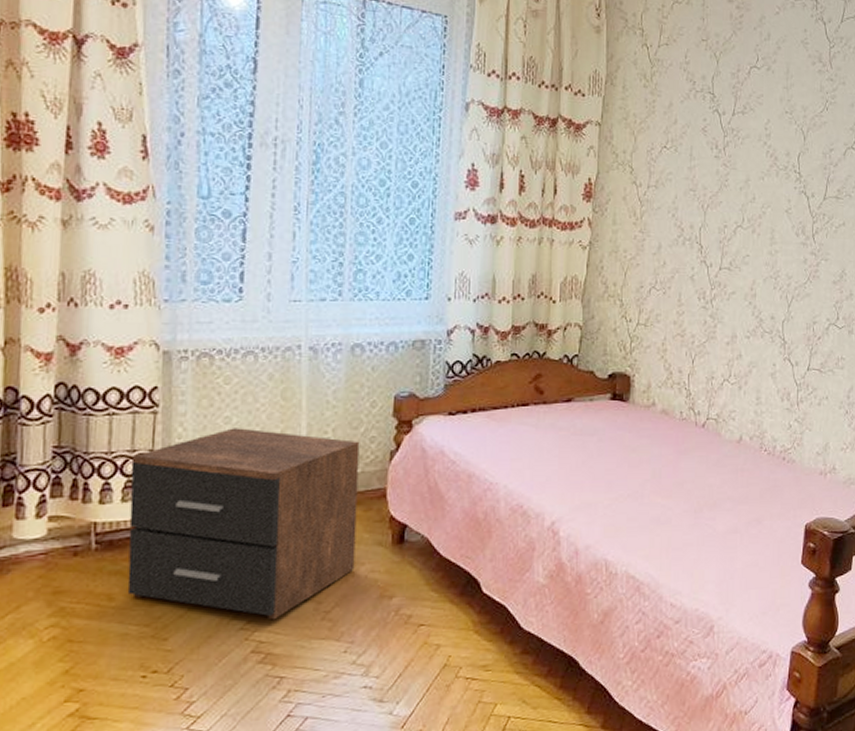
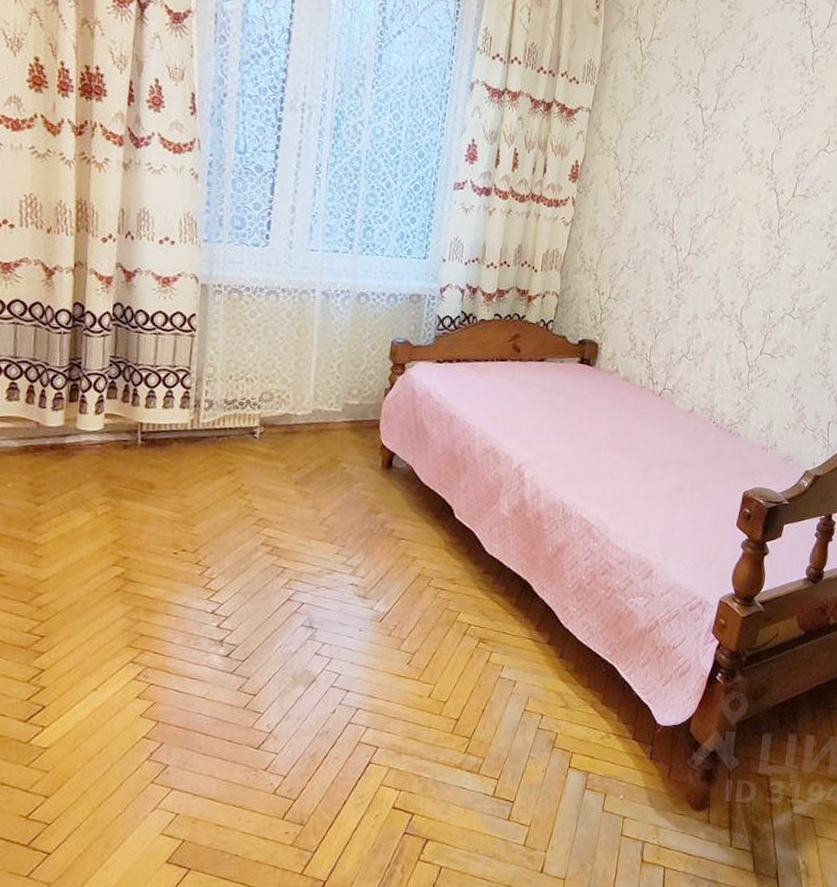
nightstand: present [127,428,360,620] -> none [165,355,360,520]

